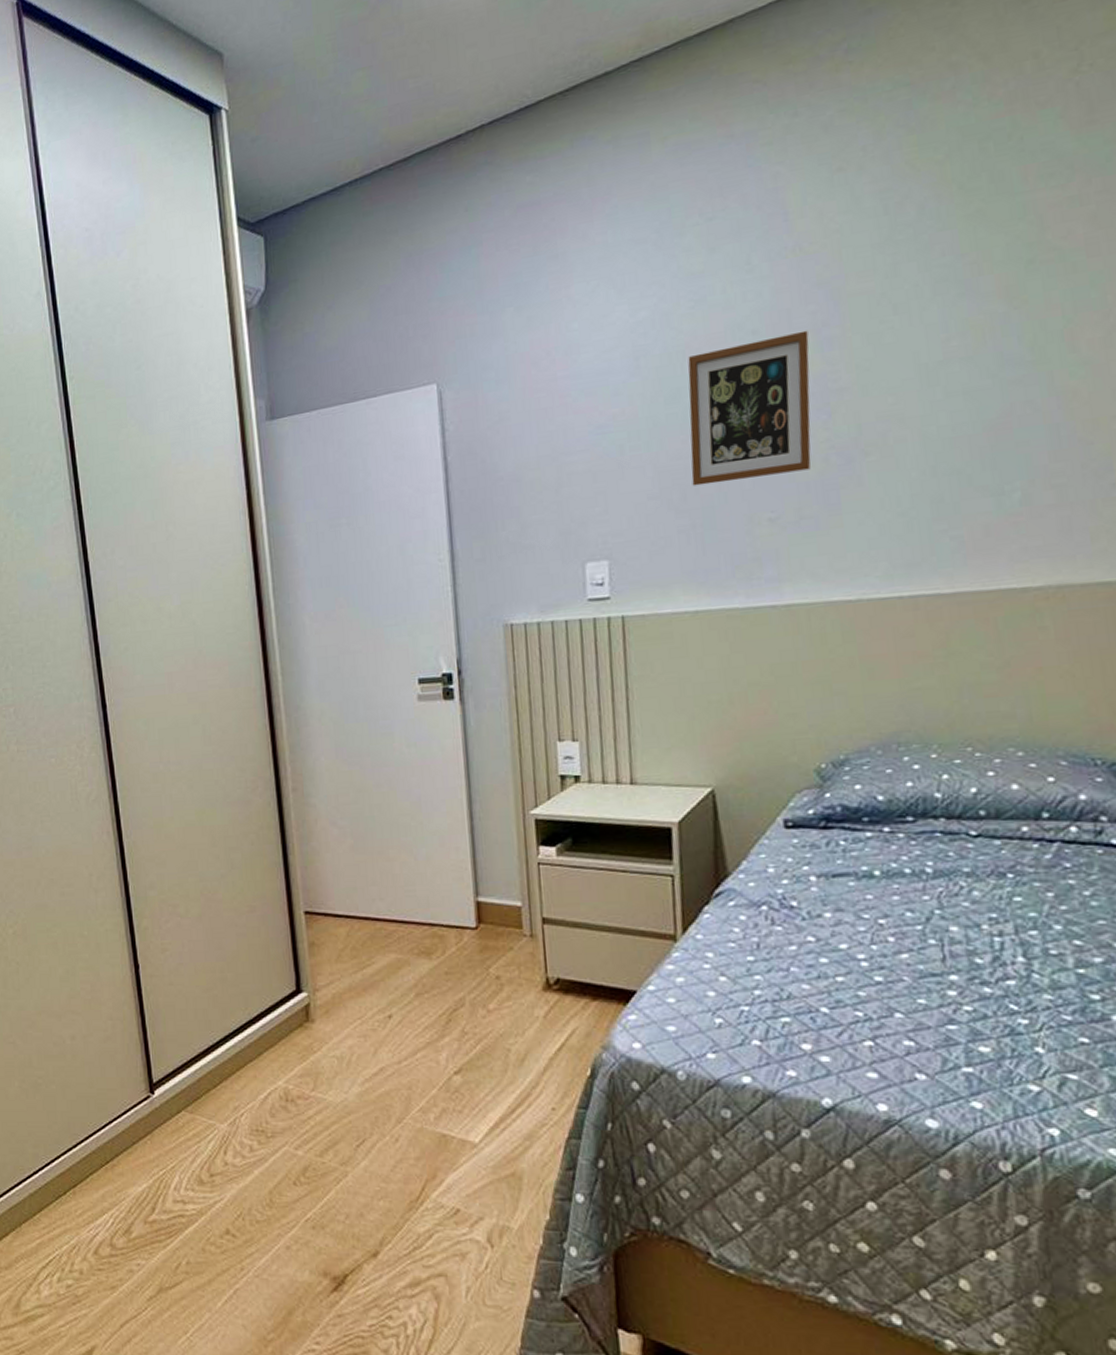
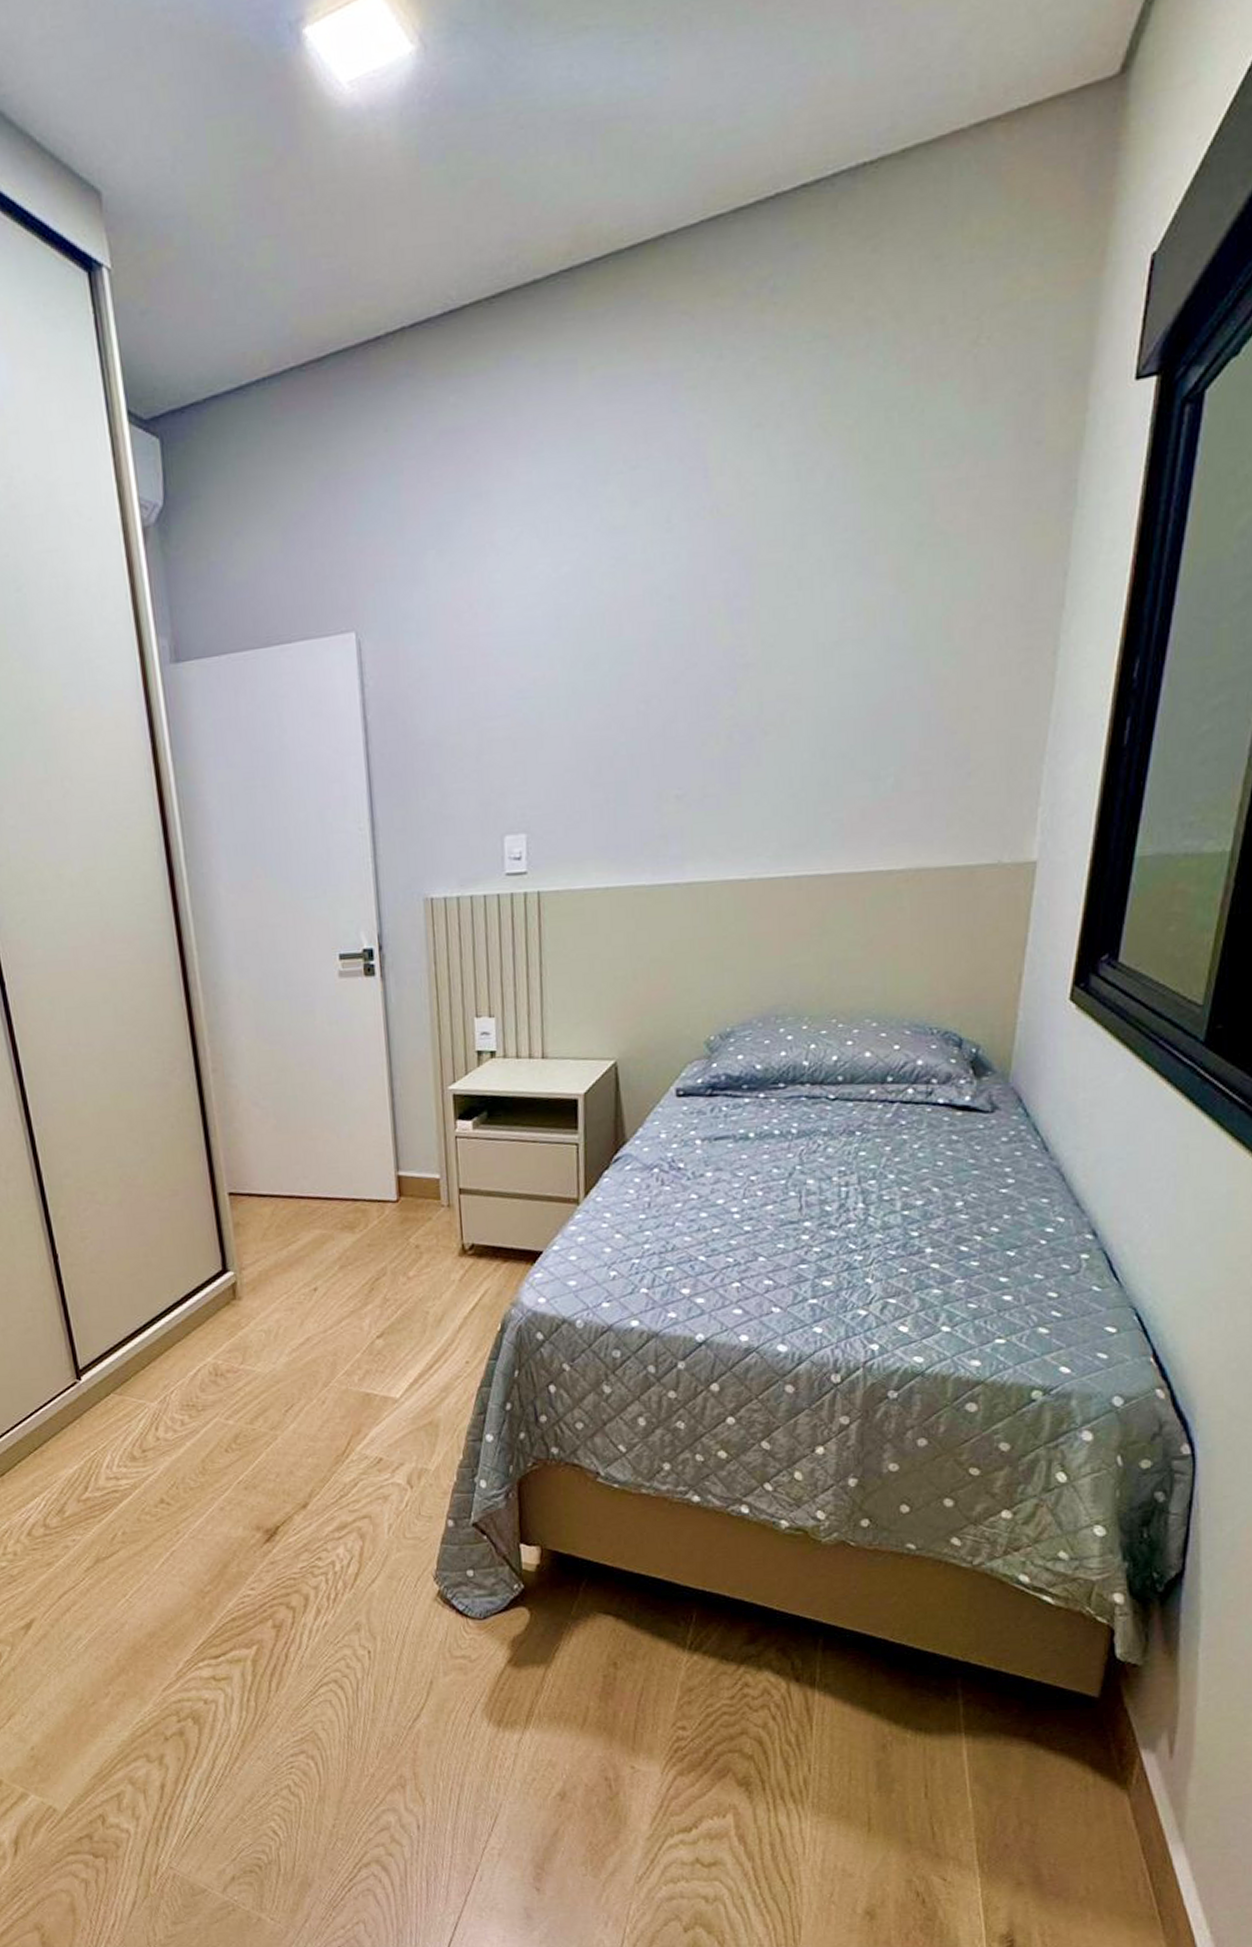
picture frame: present [688,330,812,486] -> none [606,599,721,759]

